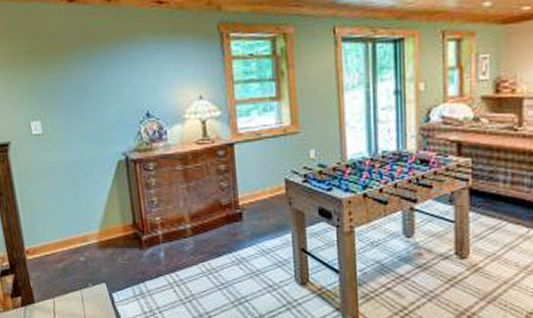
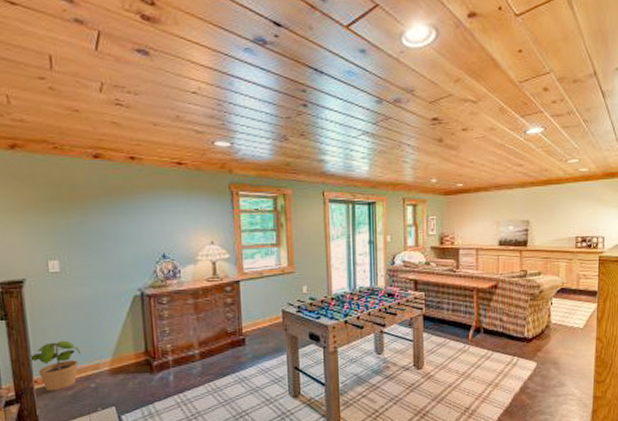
potted plant: none [19,209,69,263] -> present [29,340,82,391]

